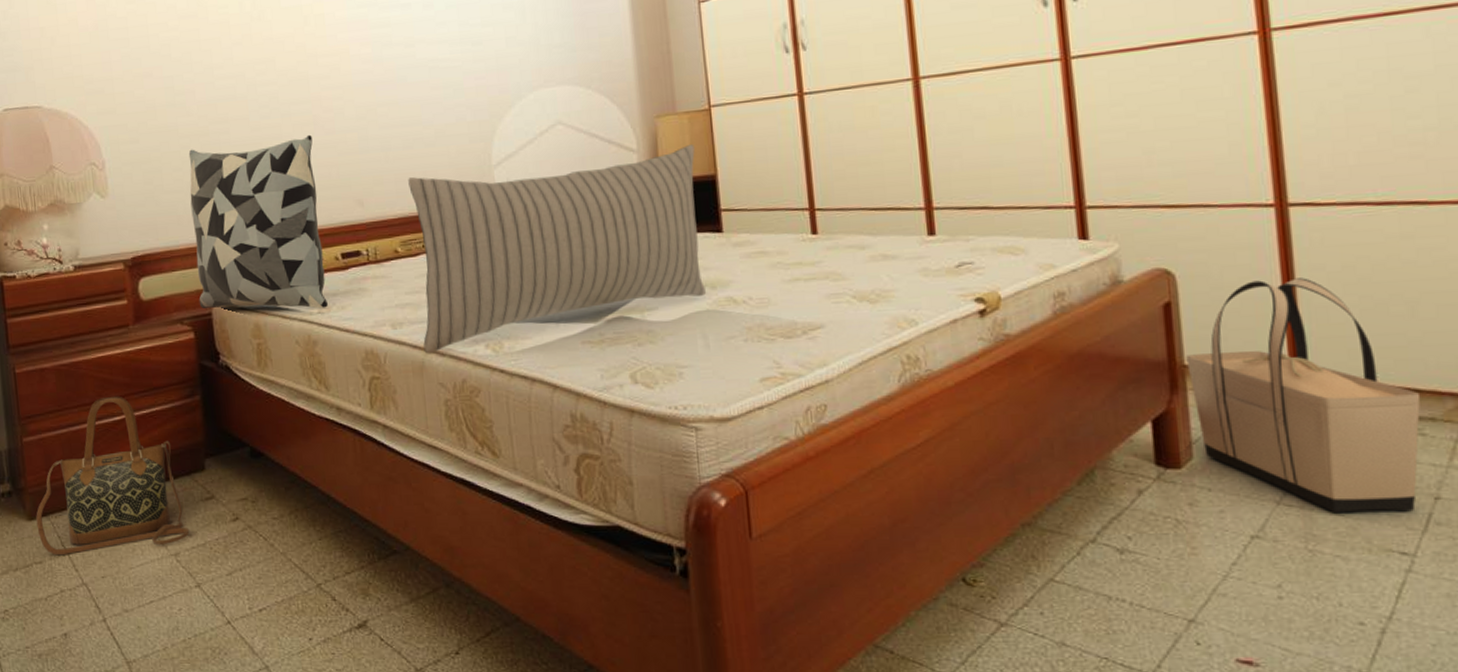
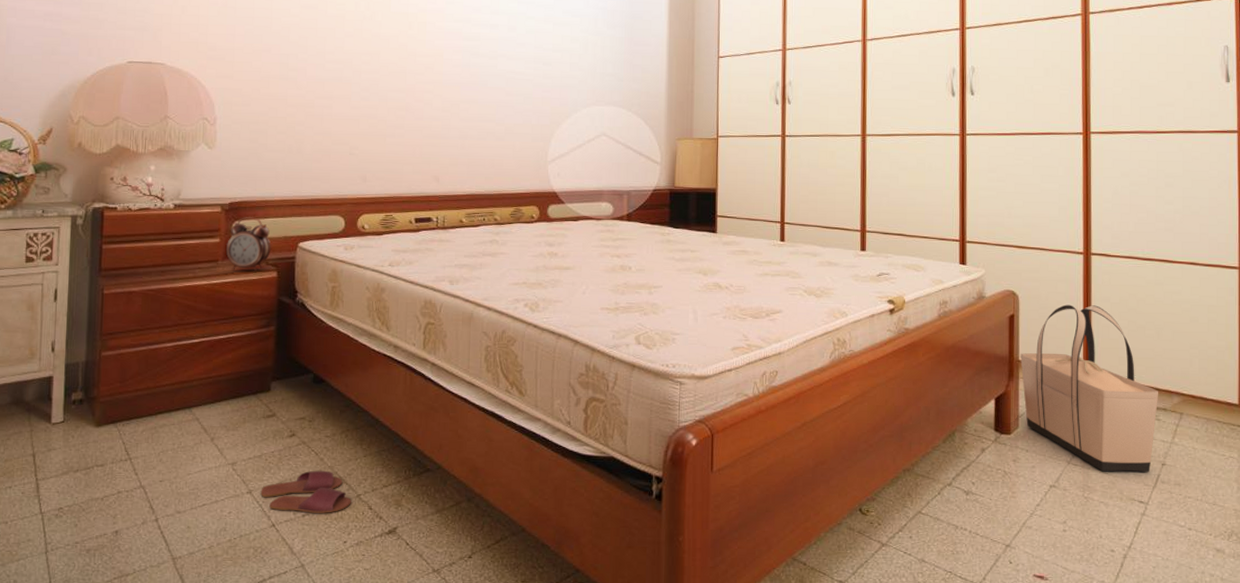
handbag: present [36,396,190,556] -> none [103,321,249,460]
alarm clock: none [134,271,184,335] -> present [225,217,271,271]
pillow: present [188,134,329,309] -> none [285,117,403,262]
slippers: none [210,558,312,607] -> present [260,470,351,513]
pillow: present [408,145,707,354] -> none [474,163,703,307]

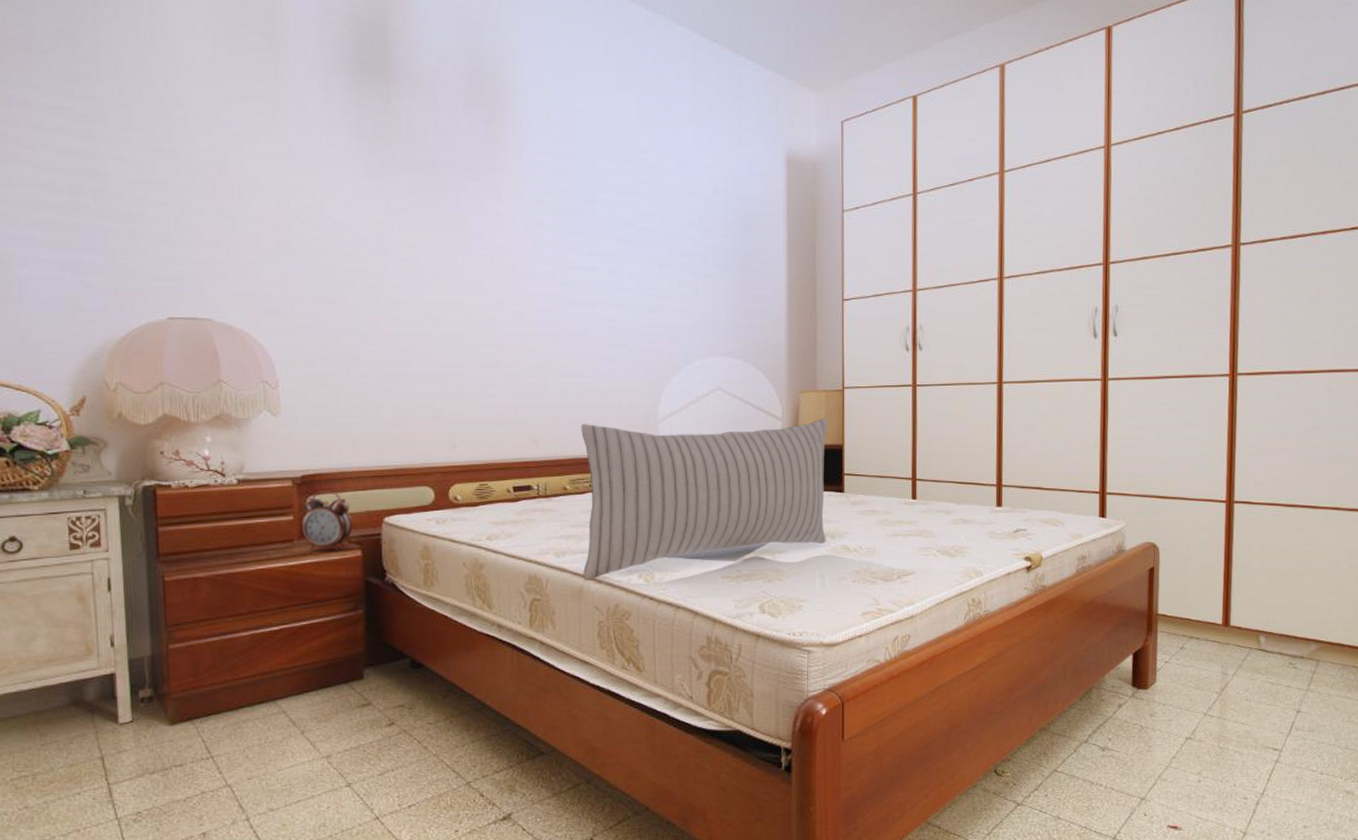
slippers: present [260,470,351,513] -> none [361,759,461,803]
pillow: none [474,163,703,307] -> present [581,418,828,581]
shopping bag: present [1020,304,1159,473] -> none [1159,555,1297,722]

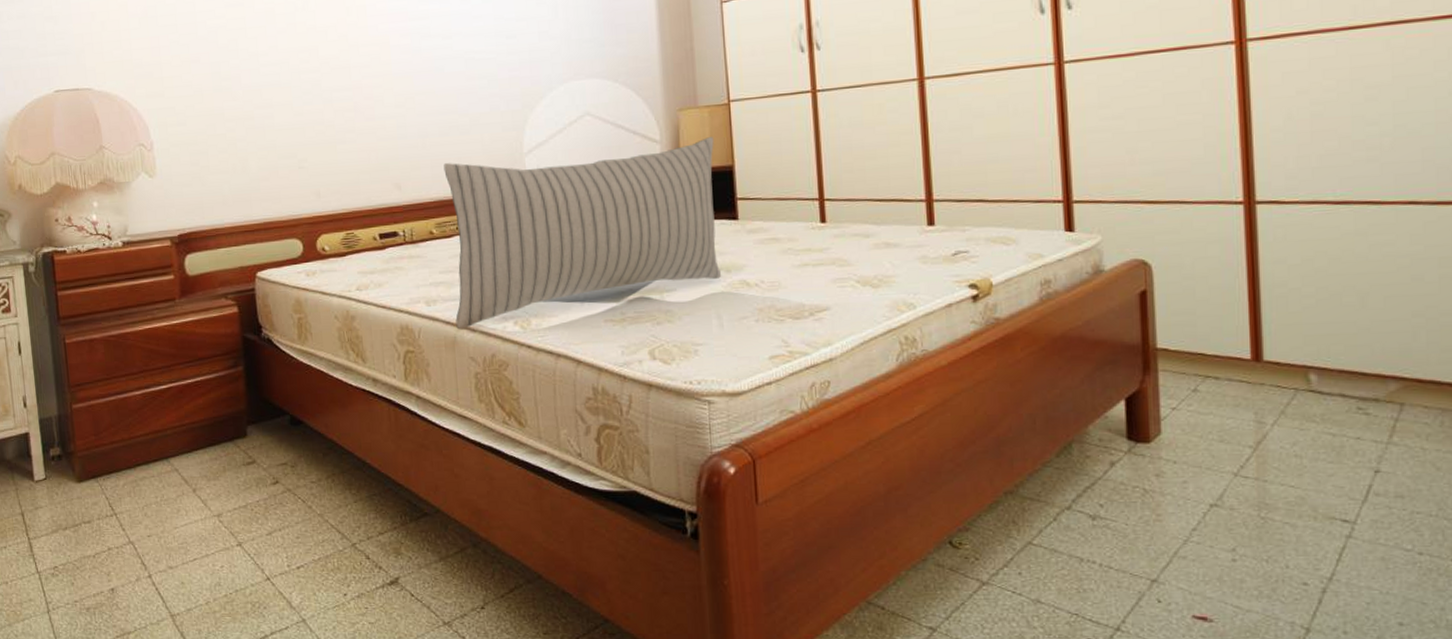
alarm clock: present [301,491,353,550] -> none [181,248,229,308]

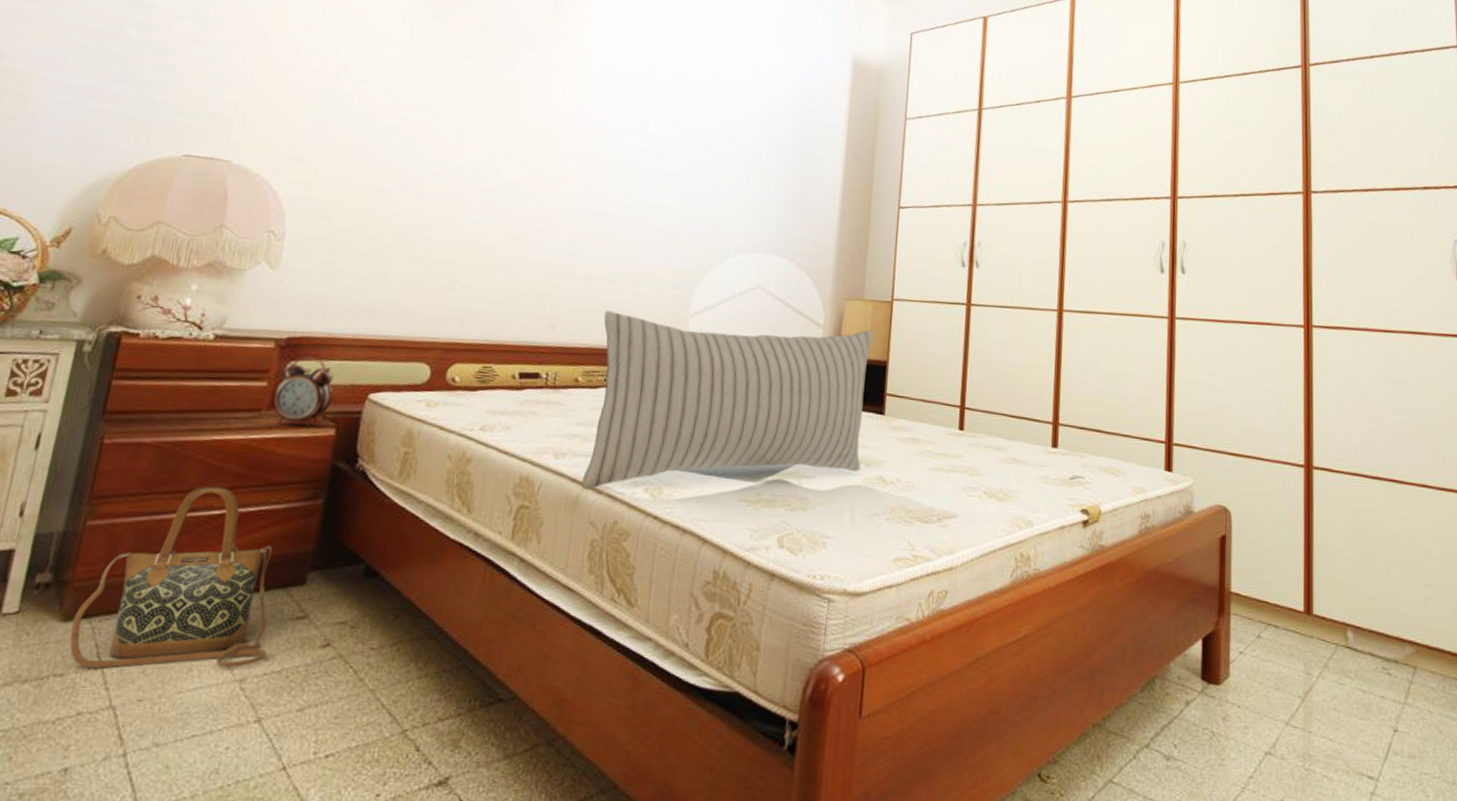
handbag: none [85,366,232,516] -> present [69,486,272,669]
alarm clock: none [181,248,229,308] -> present [272,356,334,426]

